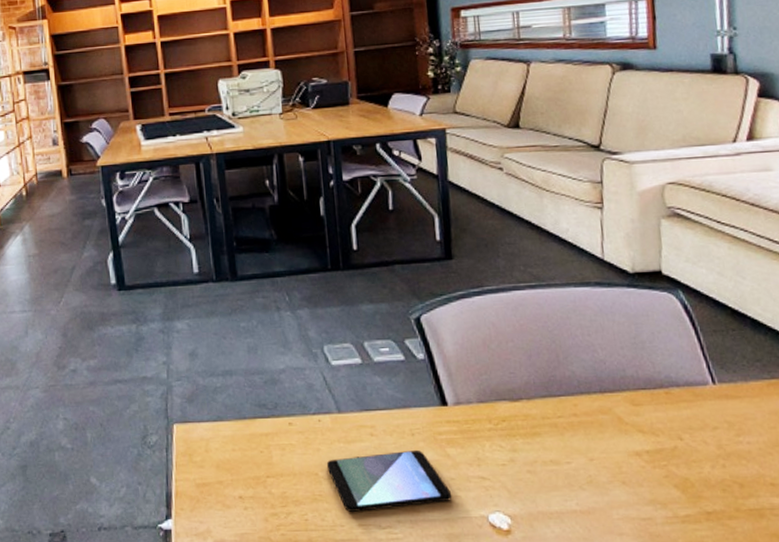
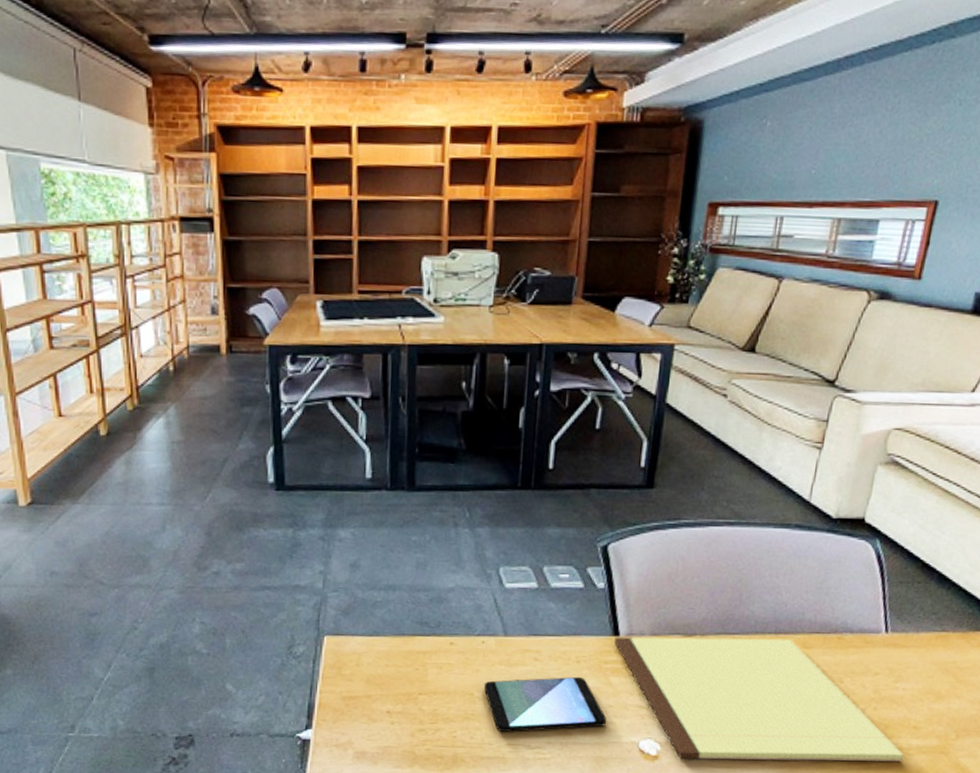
notepad: none [443,397,770,532] -> present [614,637,904,762]

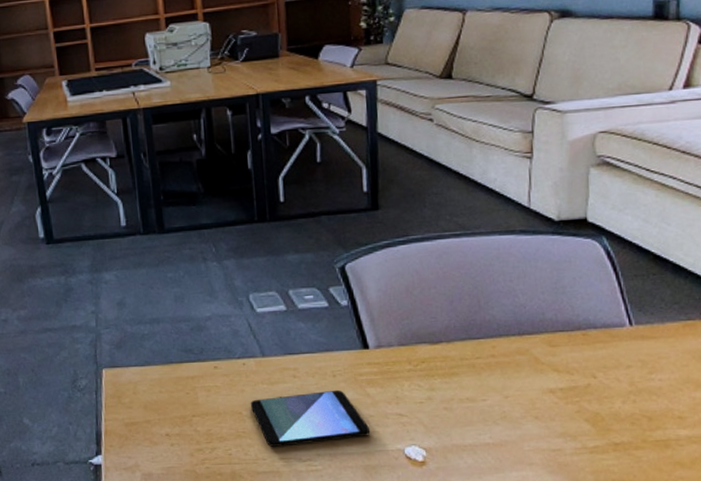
notepad: present [614,637,904,762] -> none [365,339,675,463]

